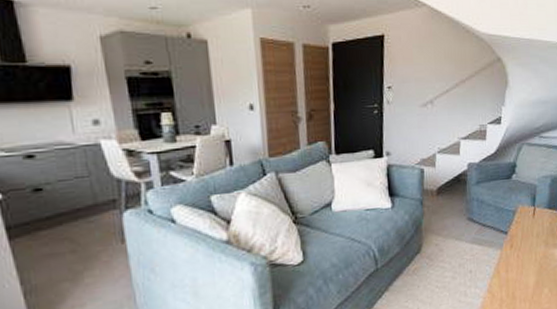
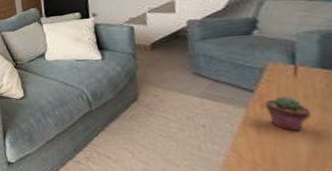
potted succulent: none [513,236,540,267] -> present [264,97,312,132]

